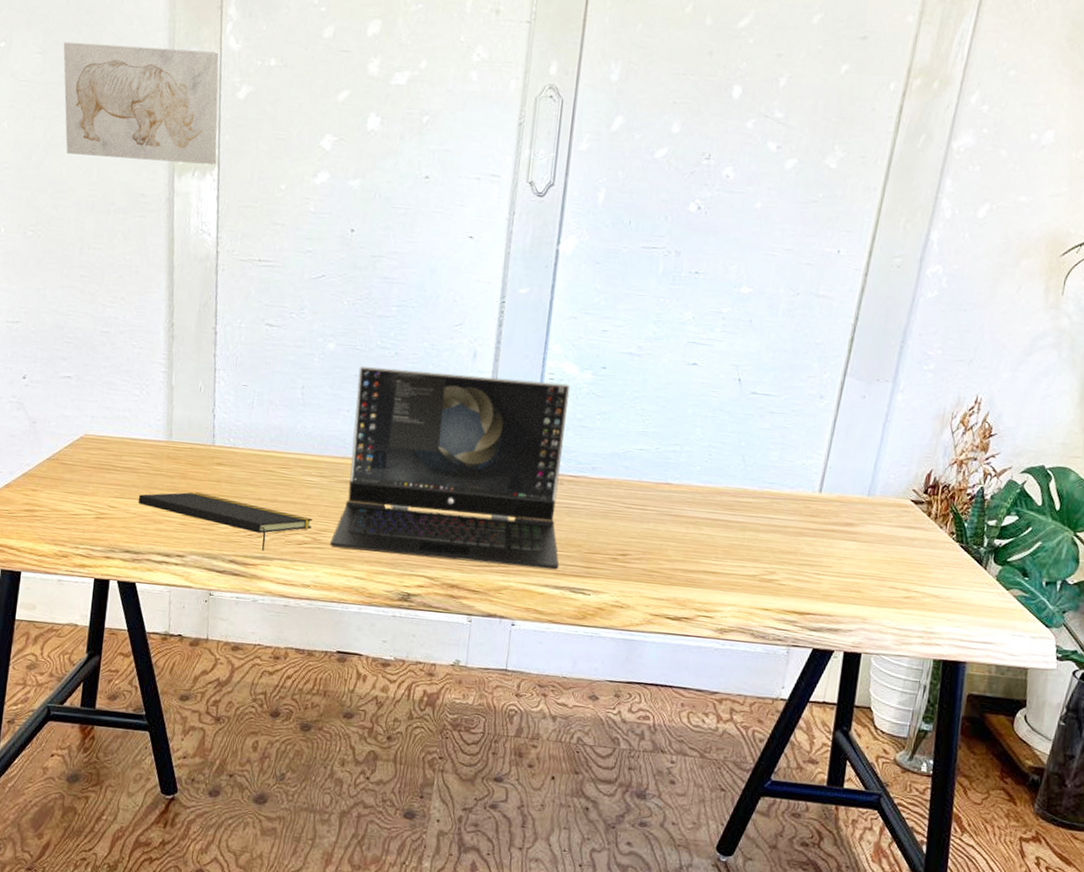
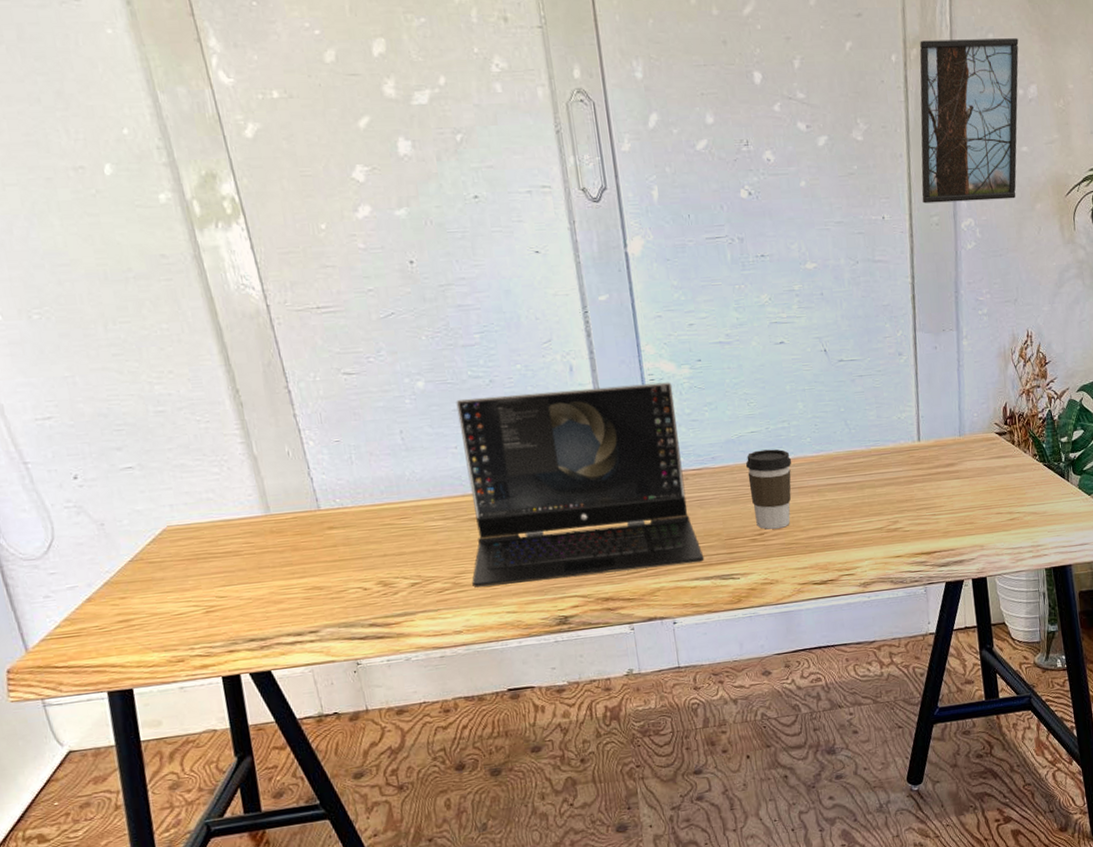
wall art: present [63,42,219,165] -> none [16,89,240,221]
notepad: present [138,492,312,552] -> none [249,561,449,608]
coffee cup: none [621,469,675,553] -> present [745,449,792,530]
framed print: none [887,71,1045,251] -> present [919,38,1019,204]

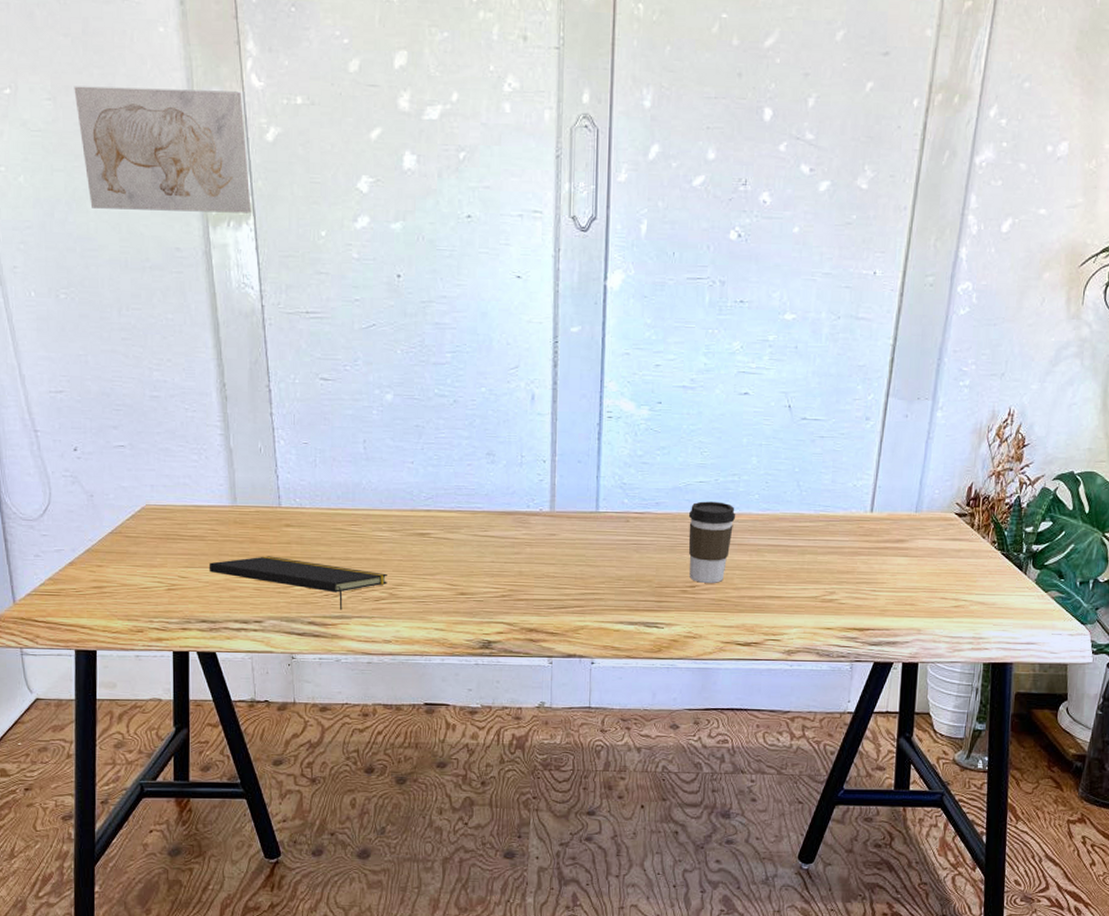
wall art: none [16,89,240,221] -> present [74,86,251,213]
notepad: none [249,561,449,608] -> present [208,556,387,611]
laptop: present [456,382,705,588] -> none [407,415,632,606]
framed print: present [919,38,1019,204] -> none [920,85,1057,265]

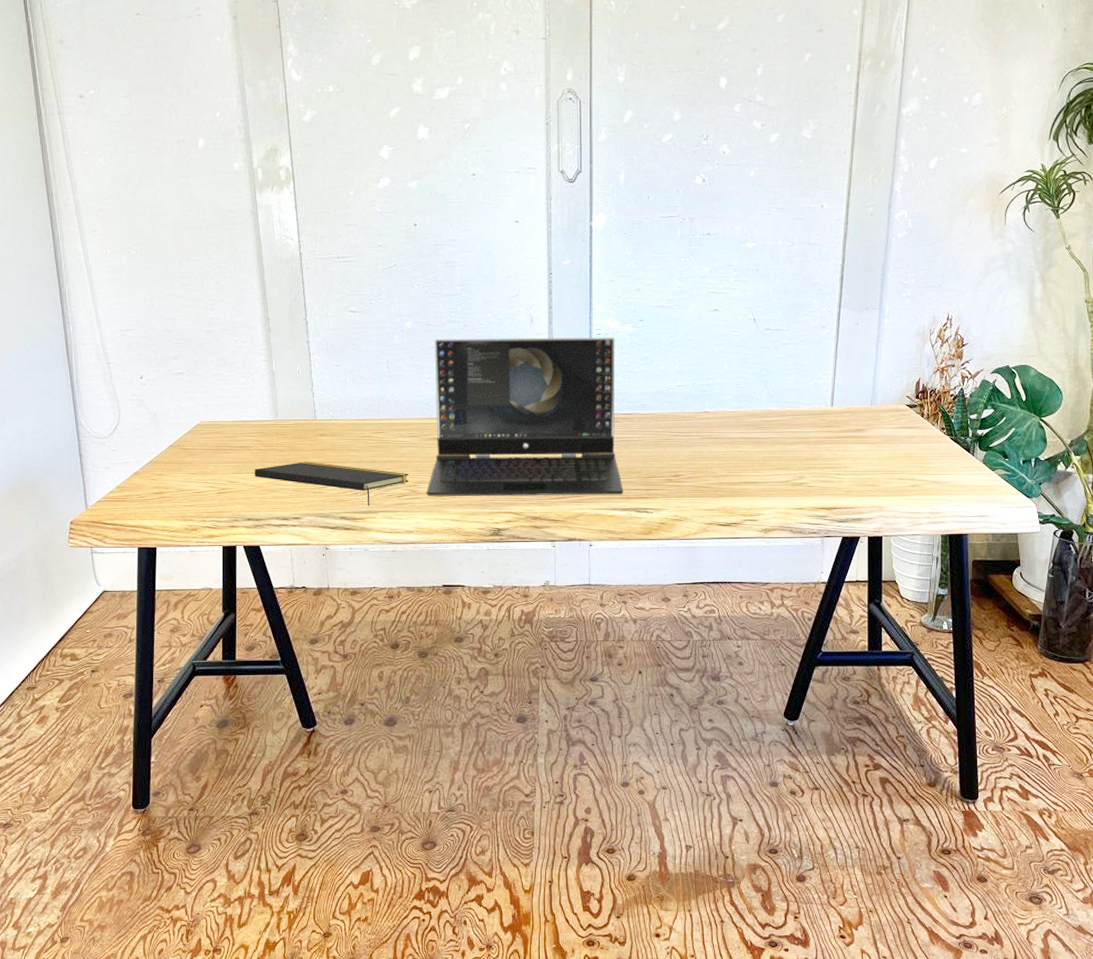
wall art: present [74,86,251,213] -> none [146,84,291,181]
laptop: none [407,415,632,606] -> present [426,337,624,496]
coffee cup: present [688,501,736,583] -> none [670,402,713,472]

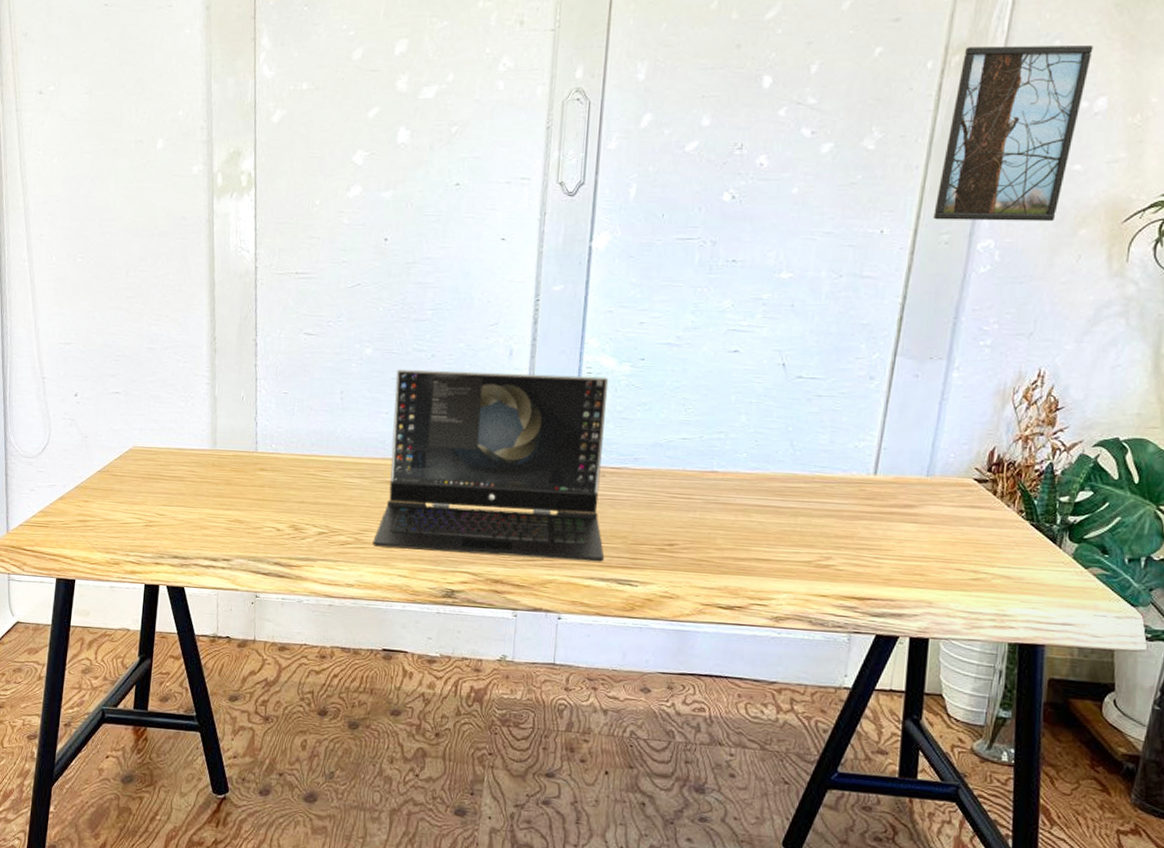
notepad: present [254,461,409,506] -> none [185,497,354,553]
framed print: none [860,52,969,195] -> present [933,46,1094,222]

